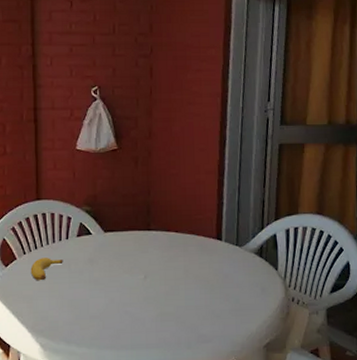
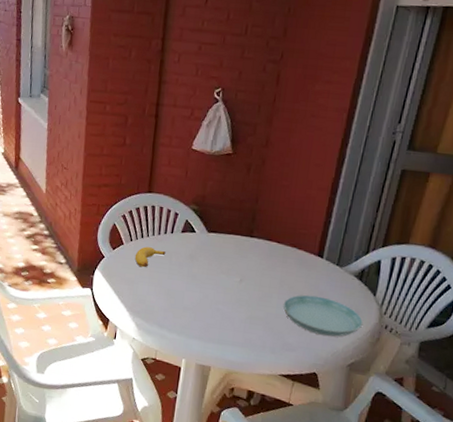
saucer: none [191,280,270,320] -> present [283,295,363,337]

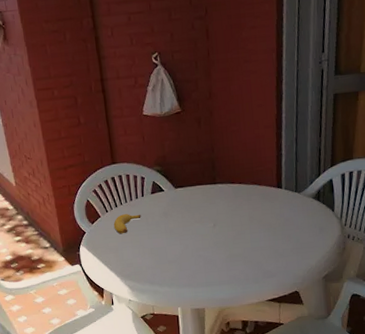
saucer: present [283,295,363,337] -> none [256,223,328,257]

